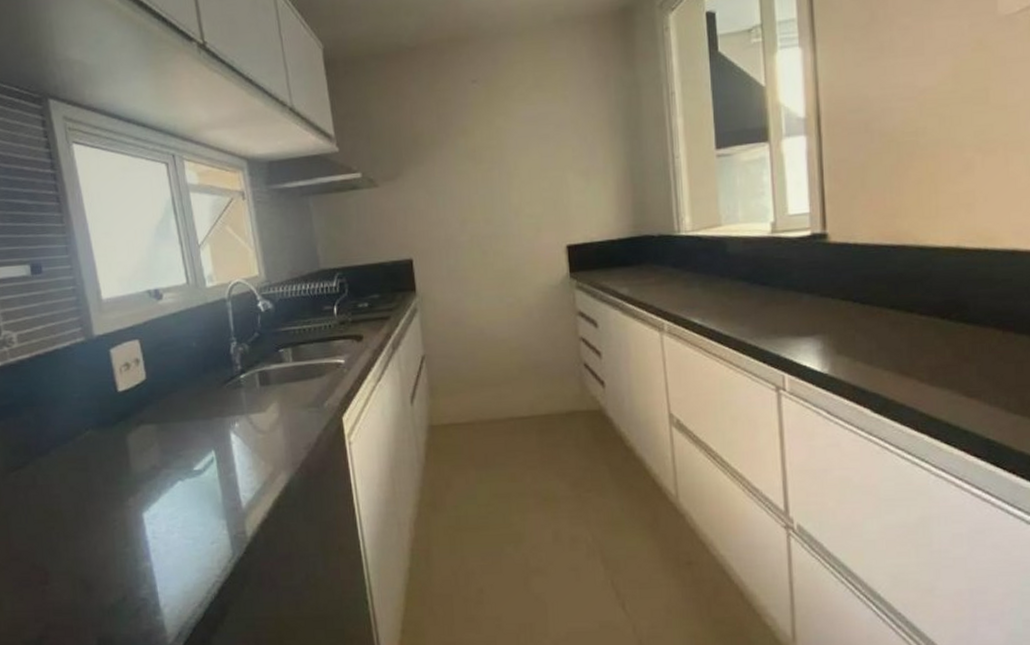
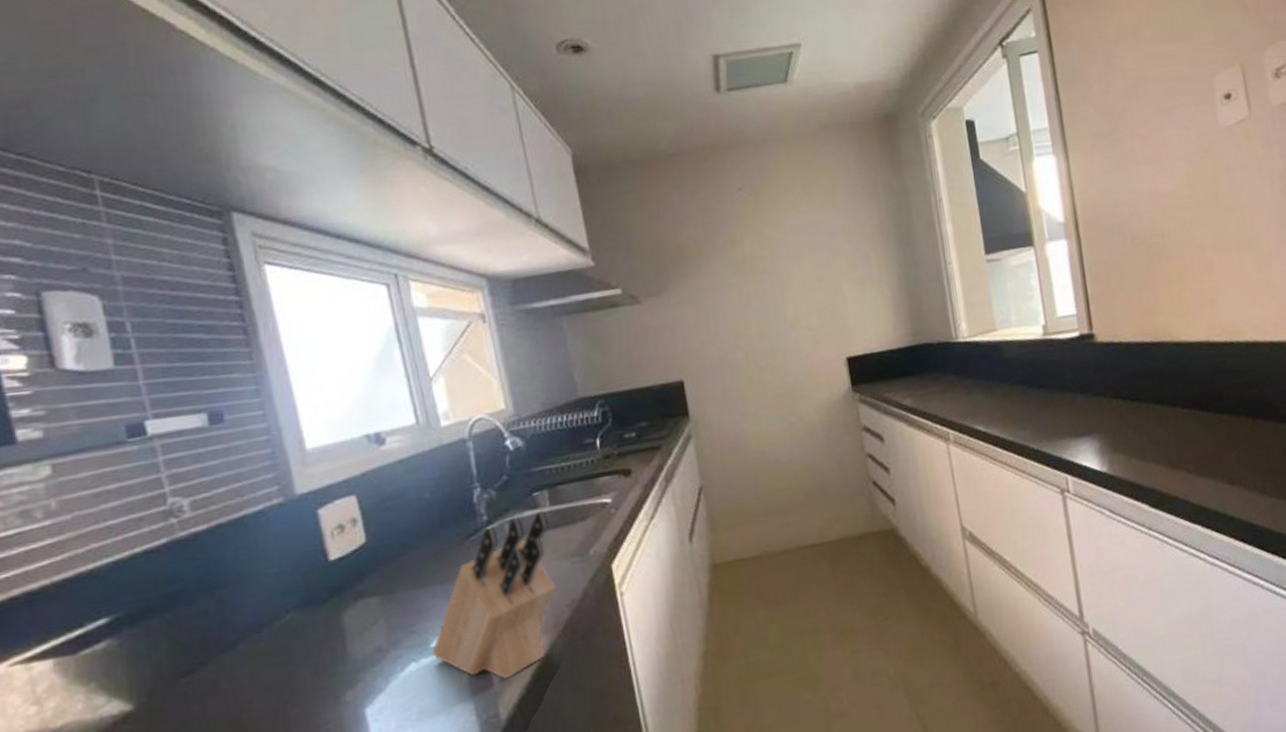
knife block: none [194,365,296,504] -> present [431,510,557,680]

